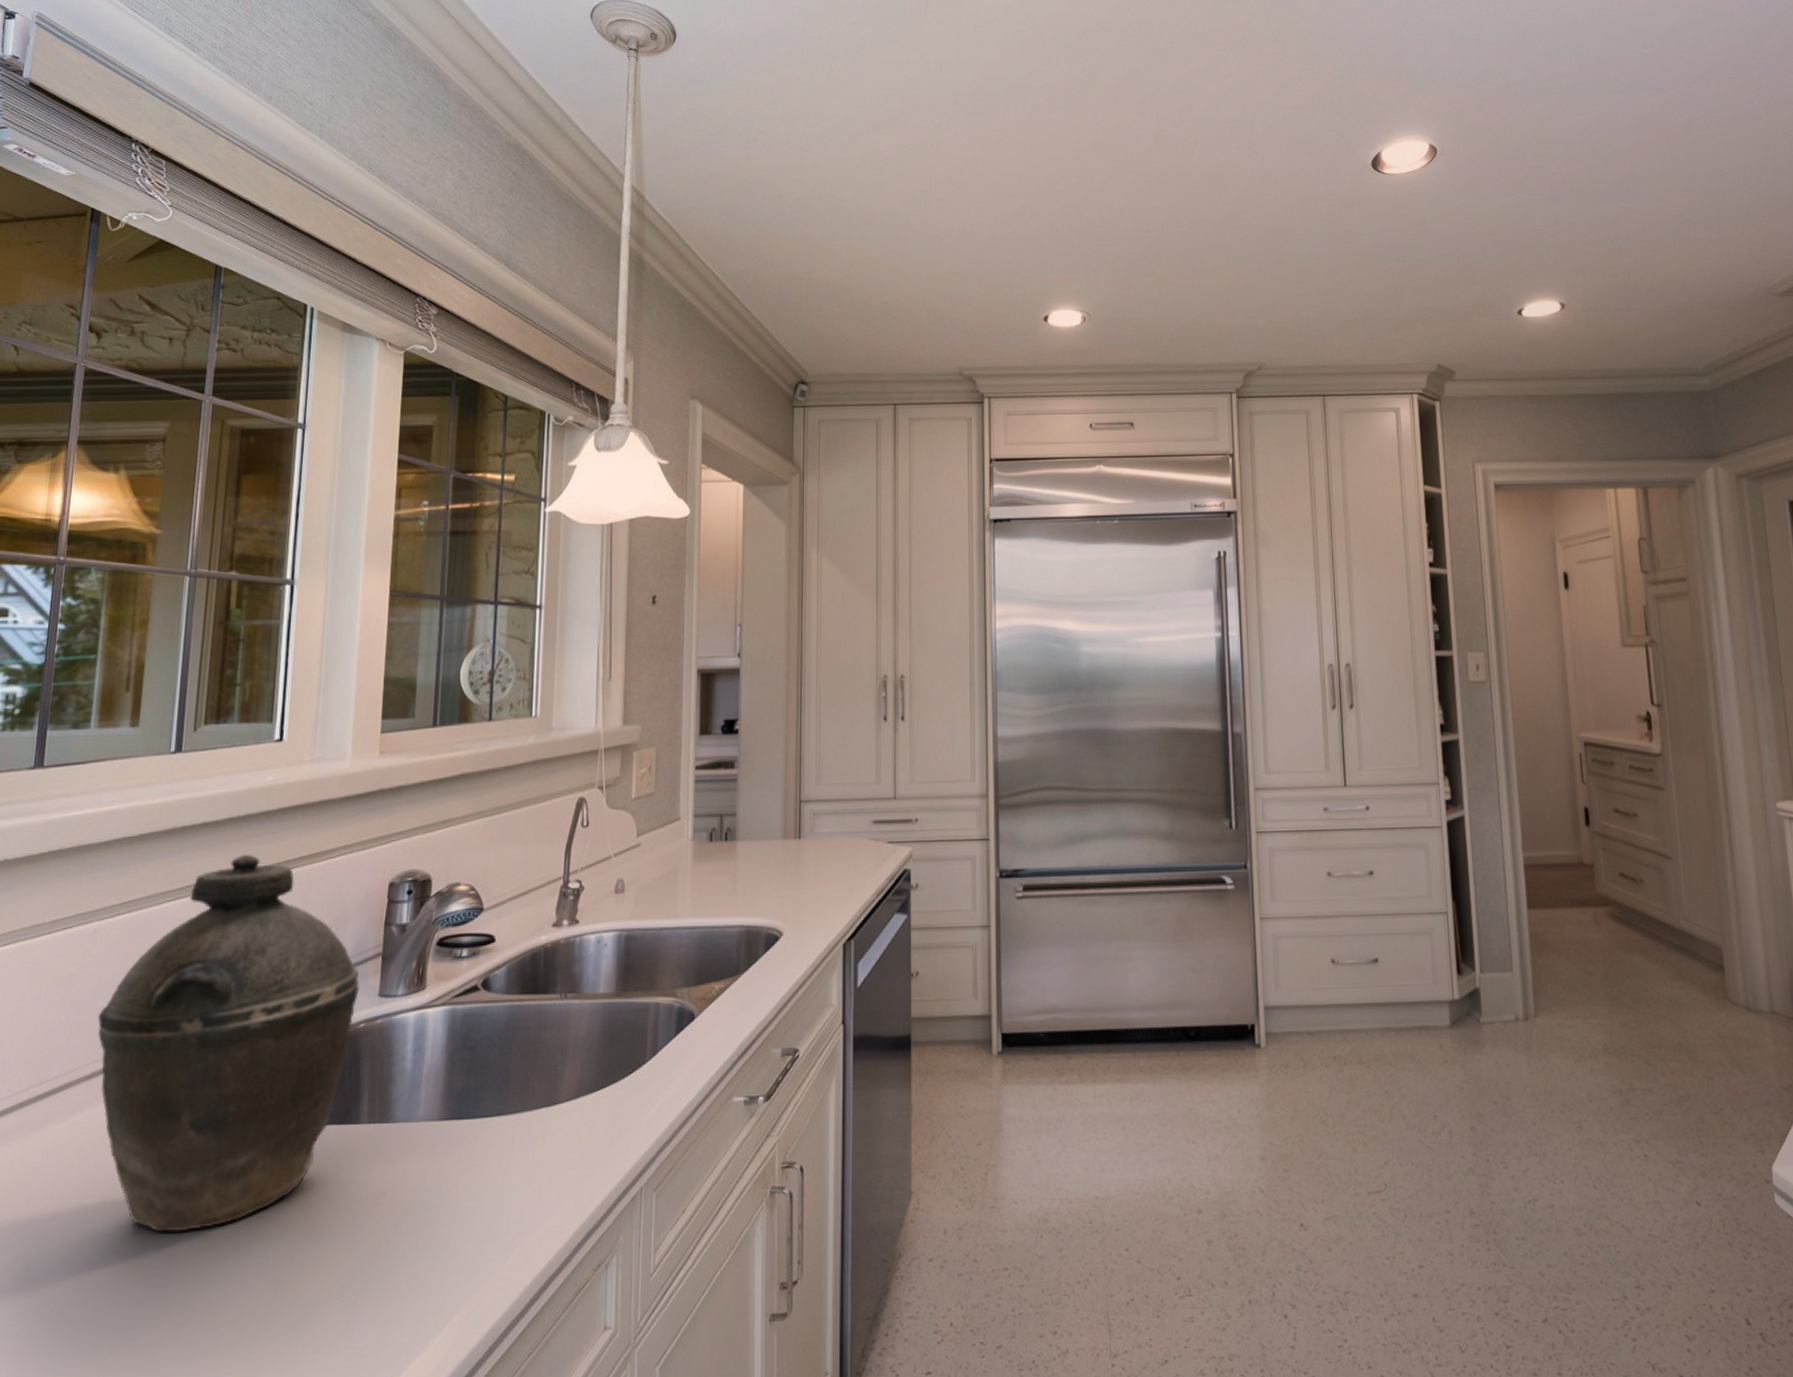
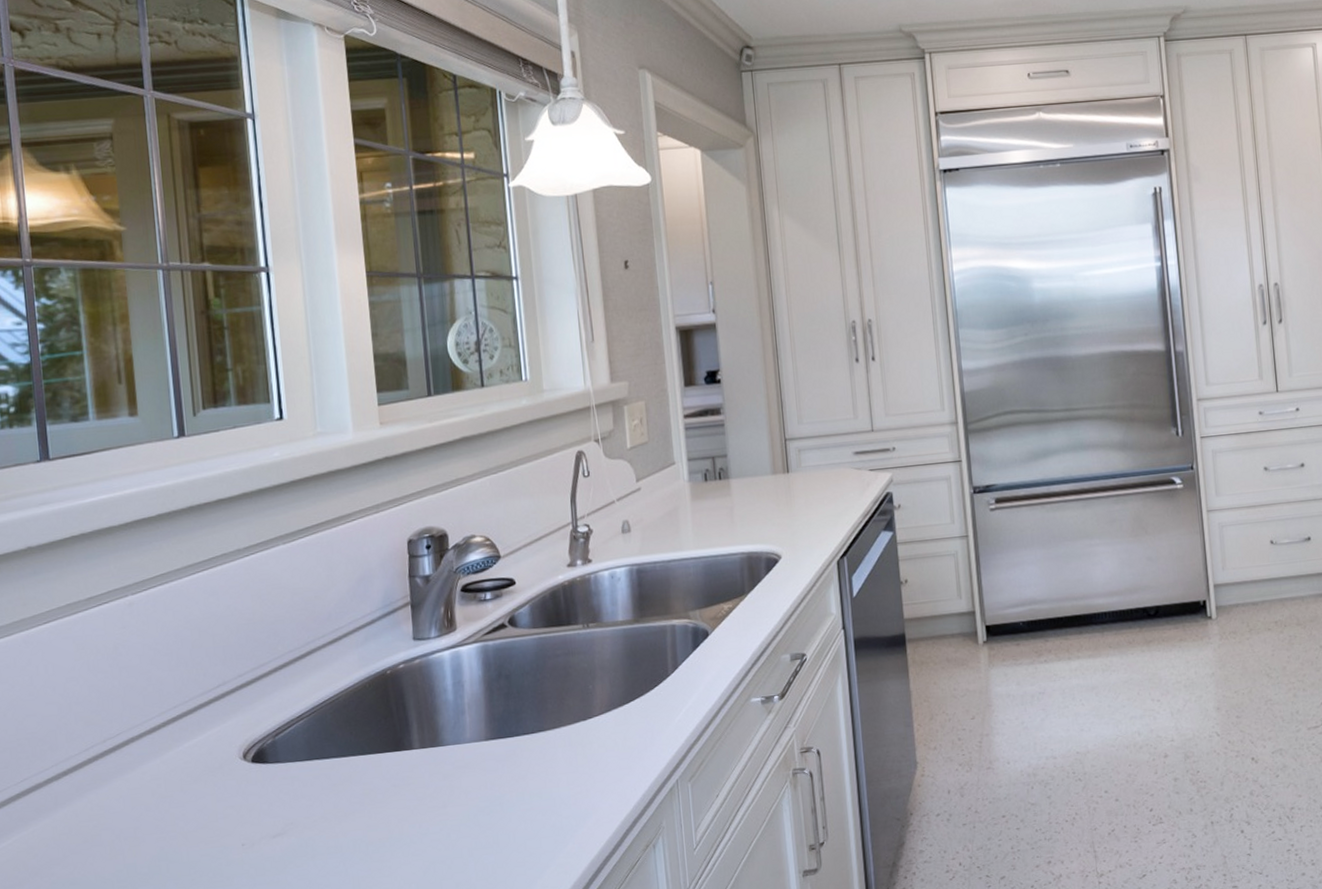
kettle: present [98,854,360,1233] -> none [149,524,395,856]

